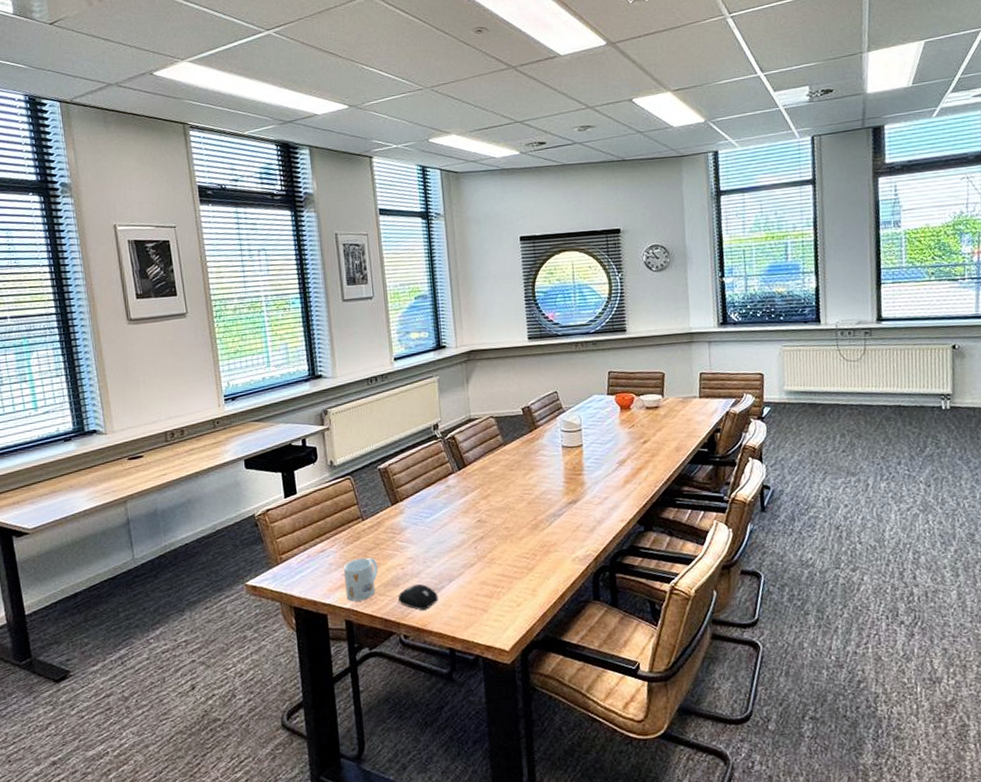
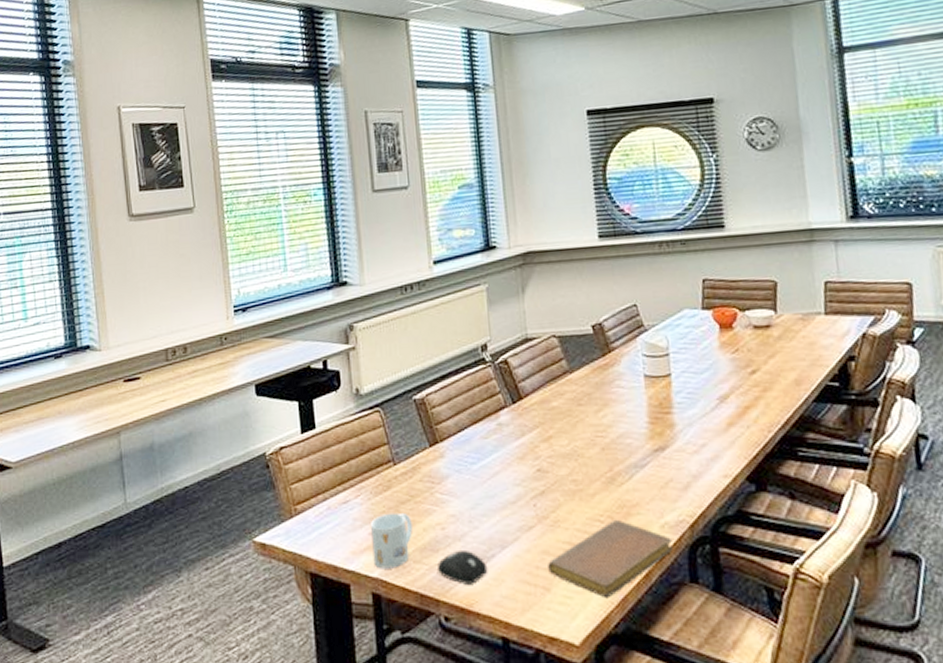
notebook: none [485,555,581,615] -> present [548,519,672,599]

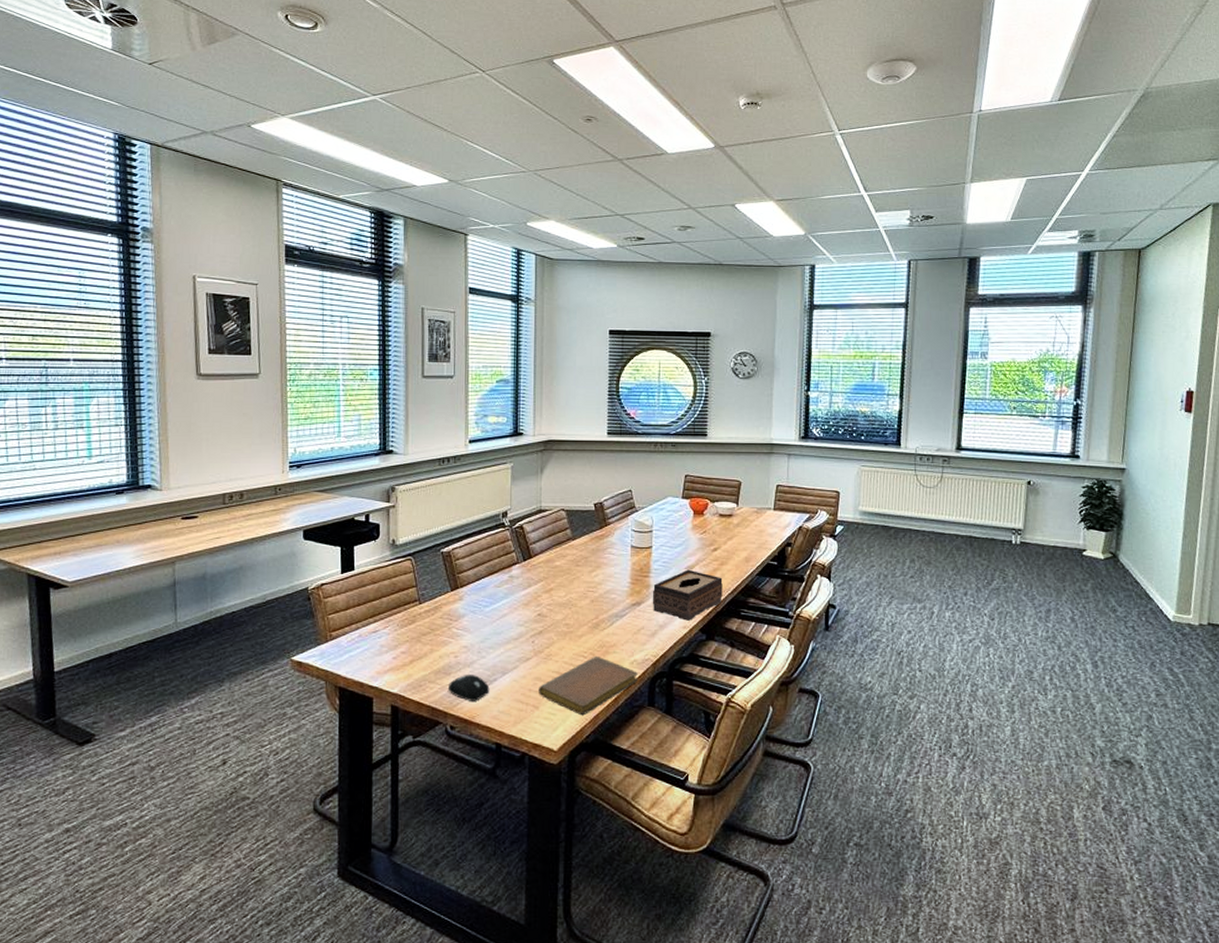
mug: present [371,512,413,569] -> none [394,642,430,687]
tissue box: none [678,400,771,467] -> present [652,569,723,621]

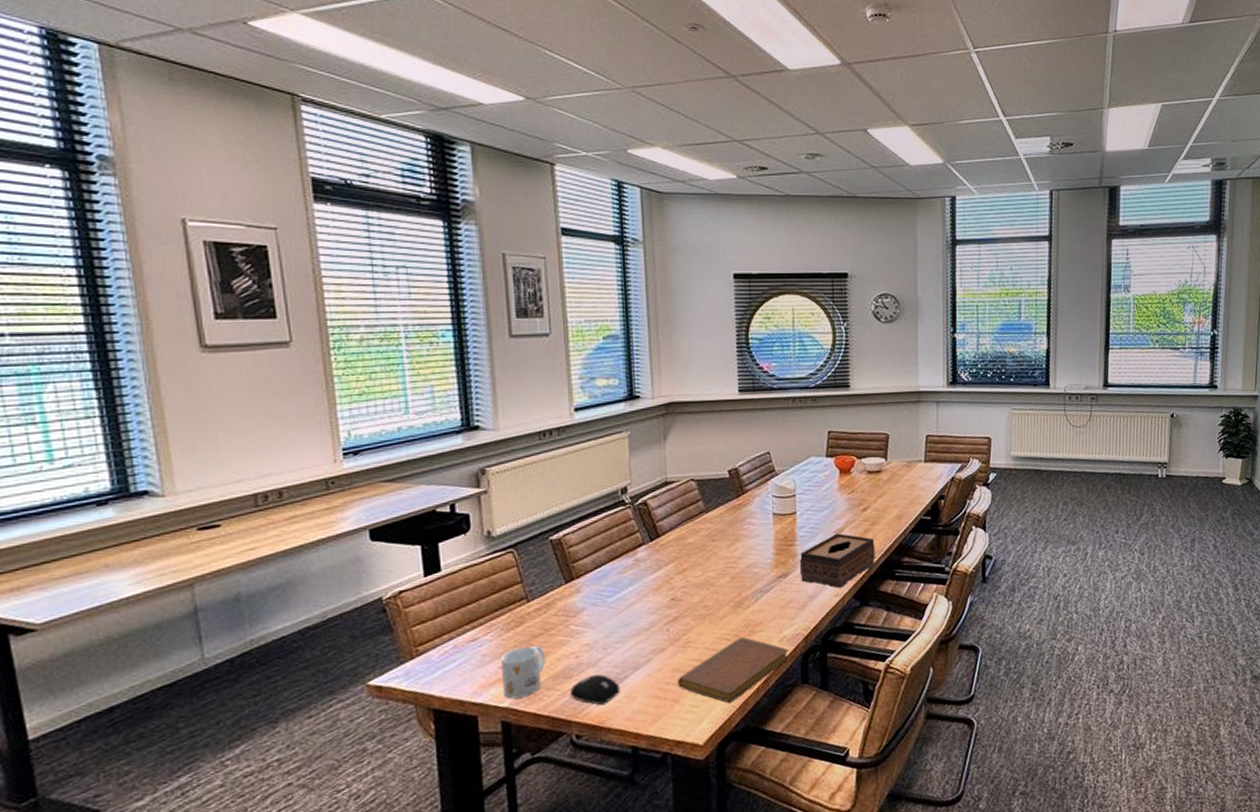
mug: none [394,642,430,687] -> present [501,646,545,699]

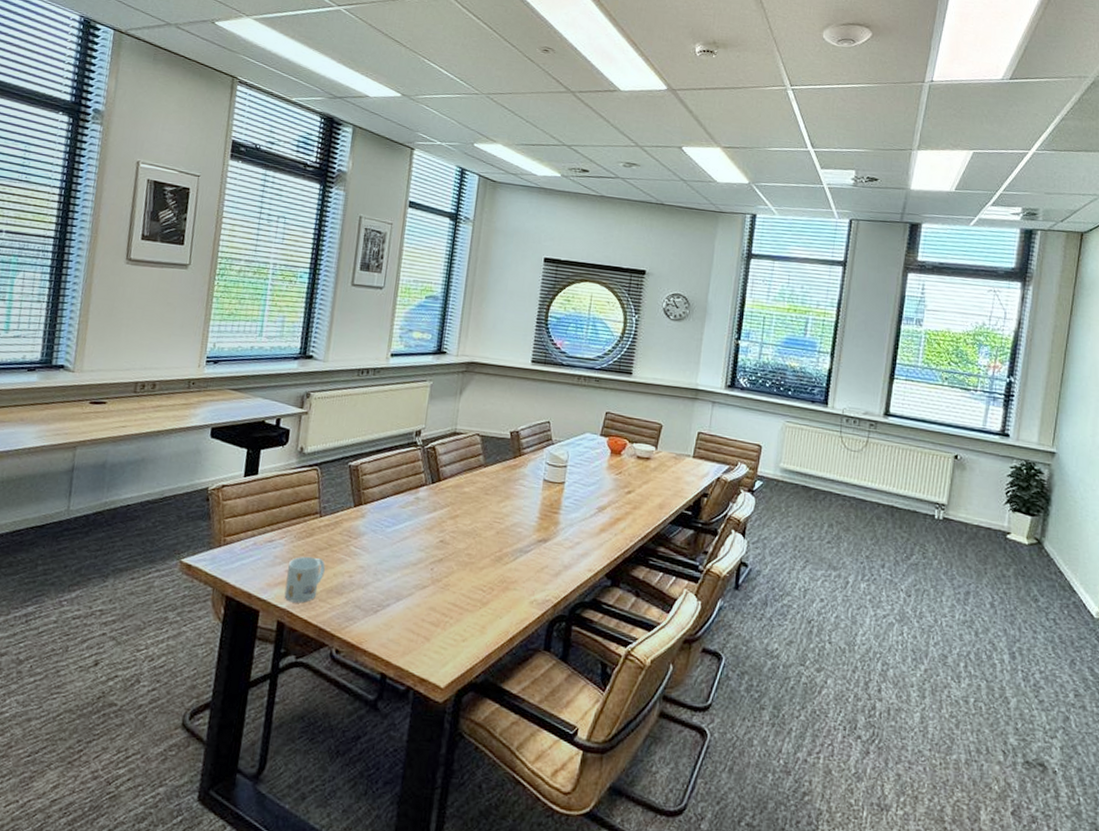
computer mouse: present [569,674,621,705] -> none [338,596,382,626]
notebook: present [678,636,789,704] -> none [431,590,536,654]
tissue box: present [799,533,875,588] -> none [558,510,634,564]

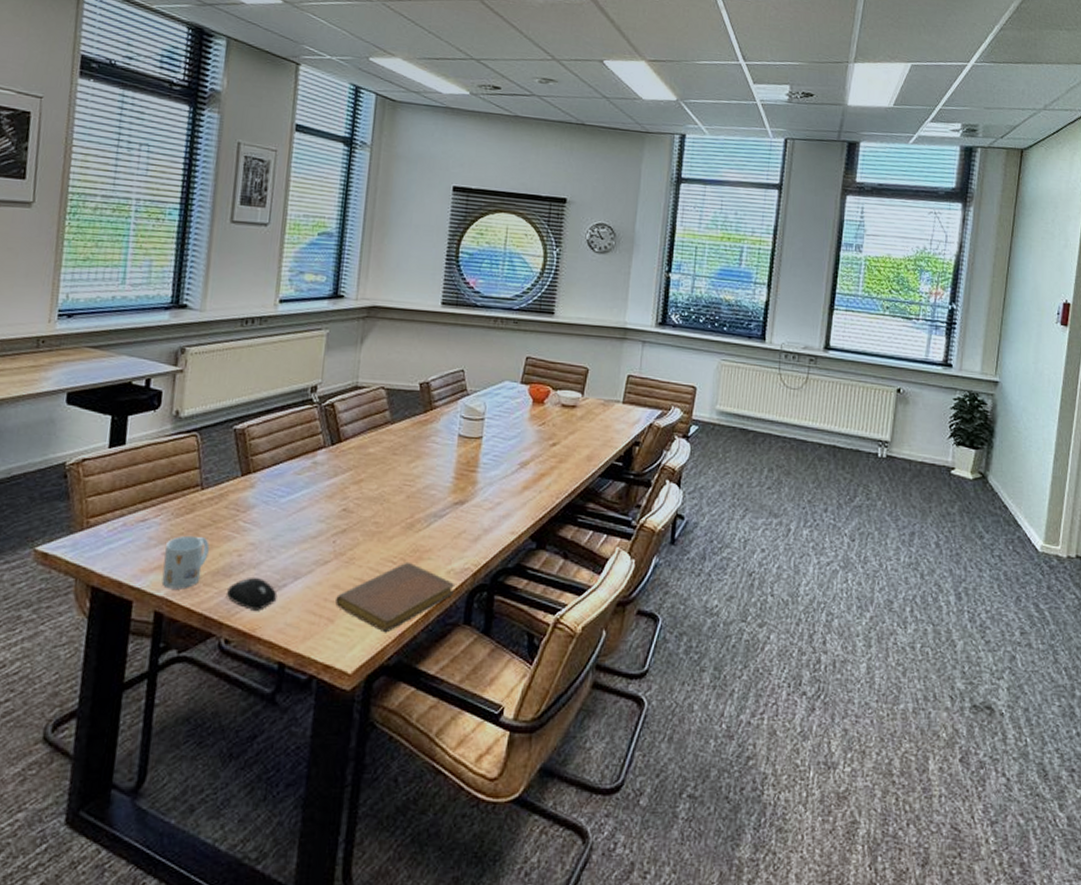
computer mouse: none [338,596,382,626] -> present [226,578,278,610]
notebook: none [431,590,536,654] -> present [335,561,454,633]

